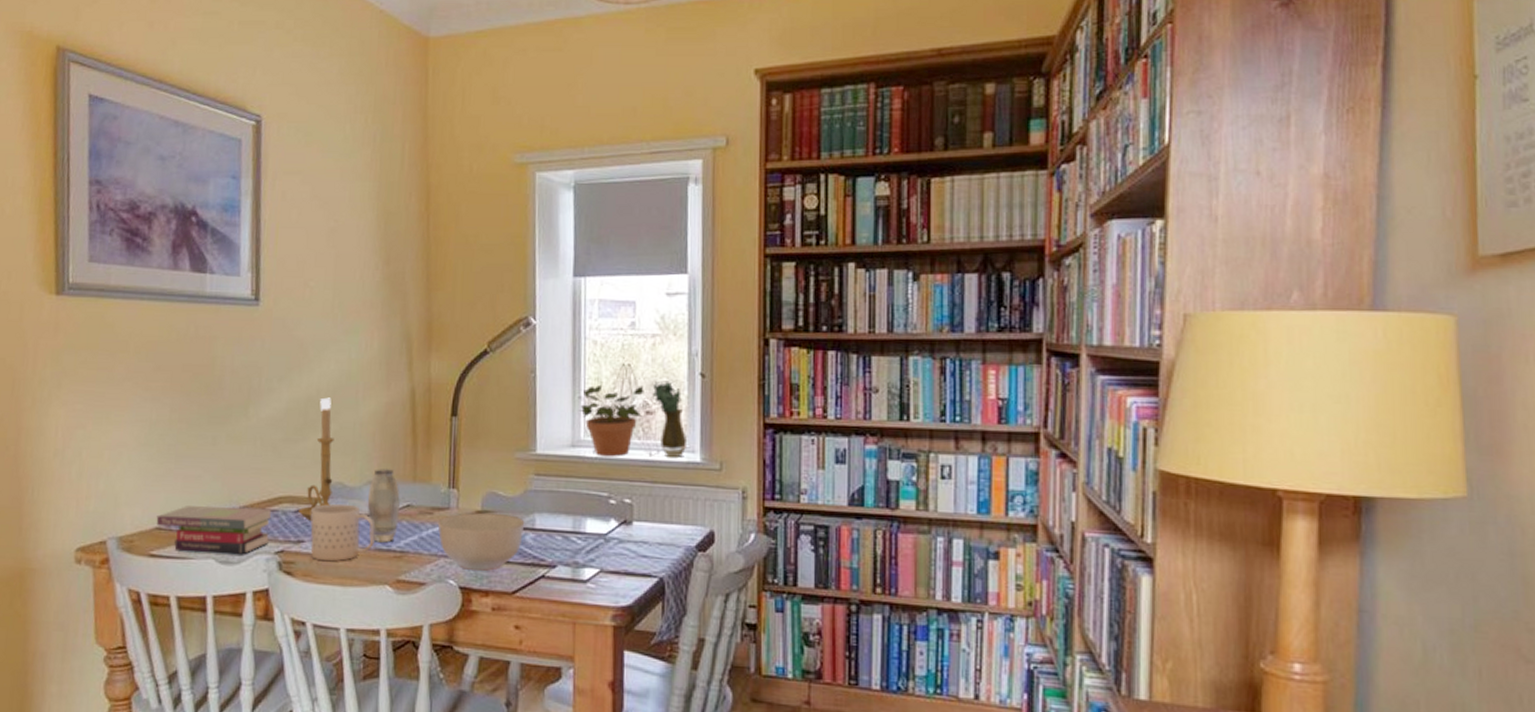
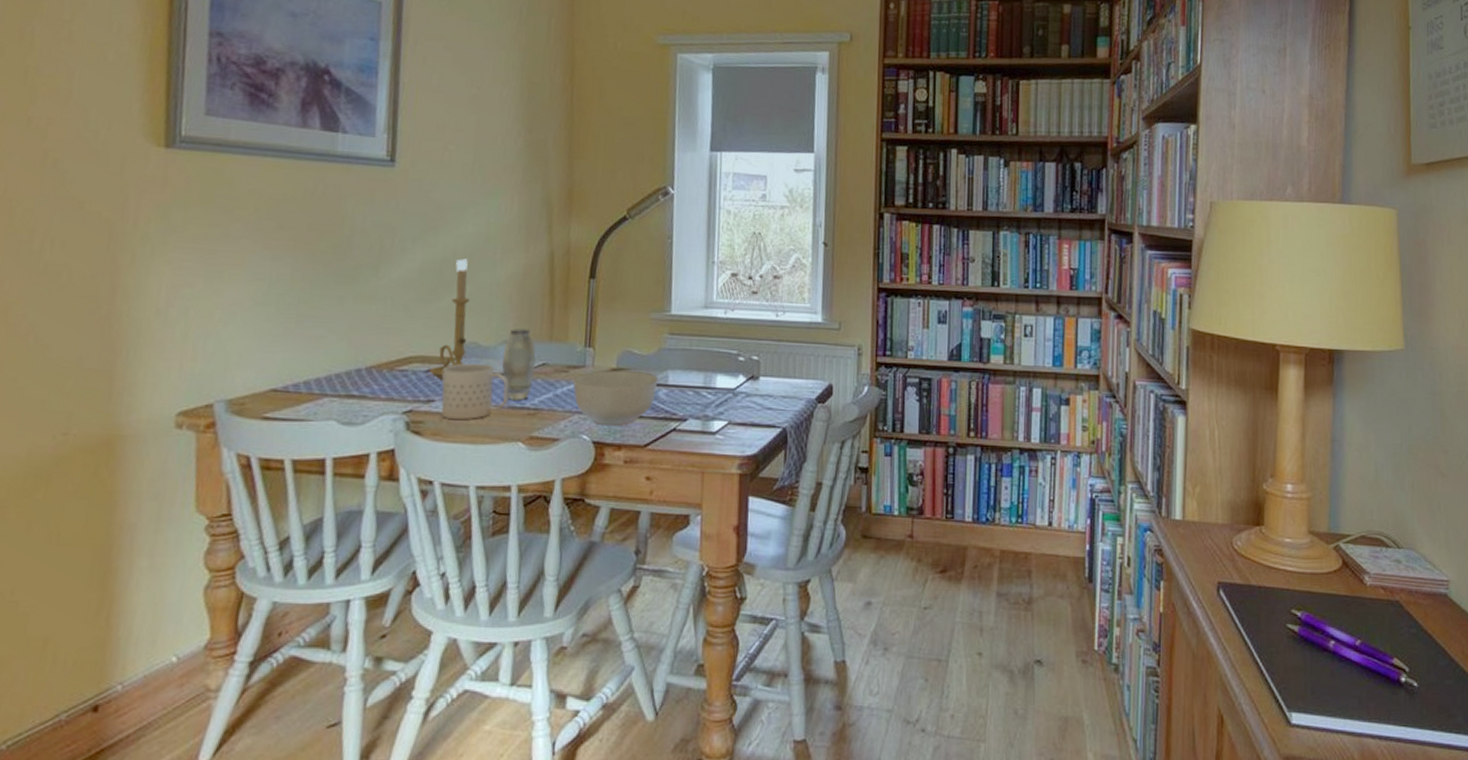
books: present [156,506,271,554] -> none [271,366,400,415]
potted plant: present [578,384,651,457] -> none [712,251,779,318]
vase: present [653,380,688,458] -> none [781,248,811,319]

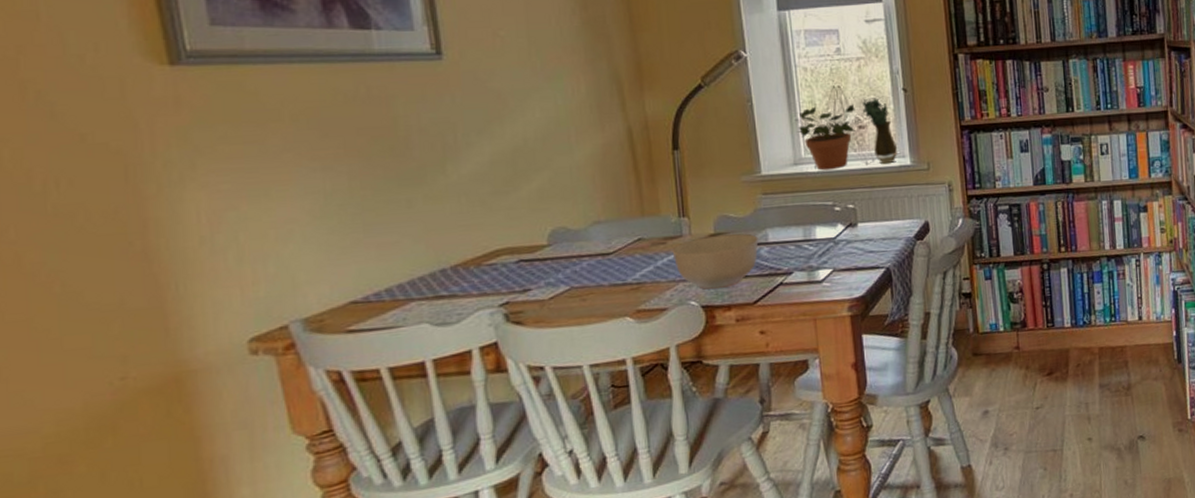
candle holder: present [430,259,470,380] -> none [520,145,556,269]
mug: present [441,363,509,420] -> none [534,246,609,306]
vase: present [502,329,536,400] -> none [594,207,632,279]
potted plant: none [712,251,779,318] -> present [797,104,863,171]
vase: none [781,248,811,319] -> present [862,98,898,165]

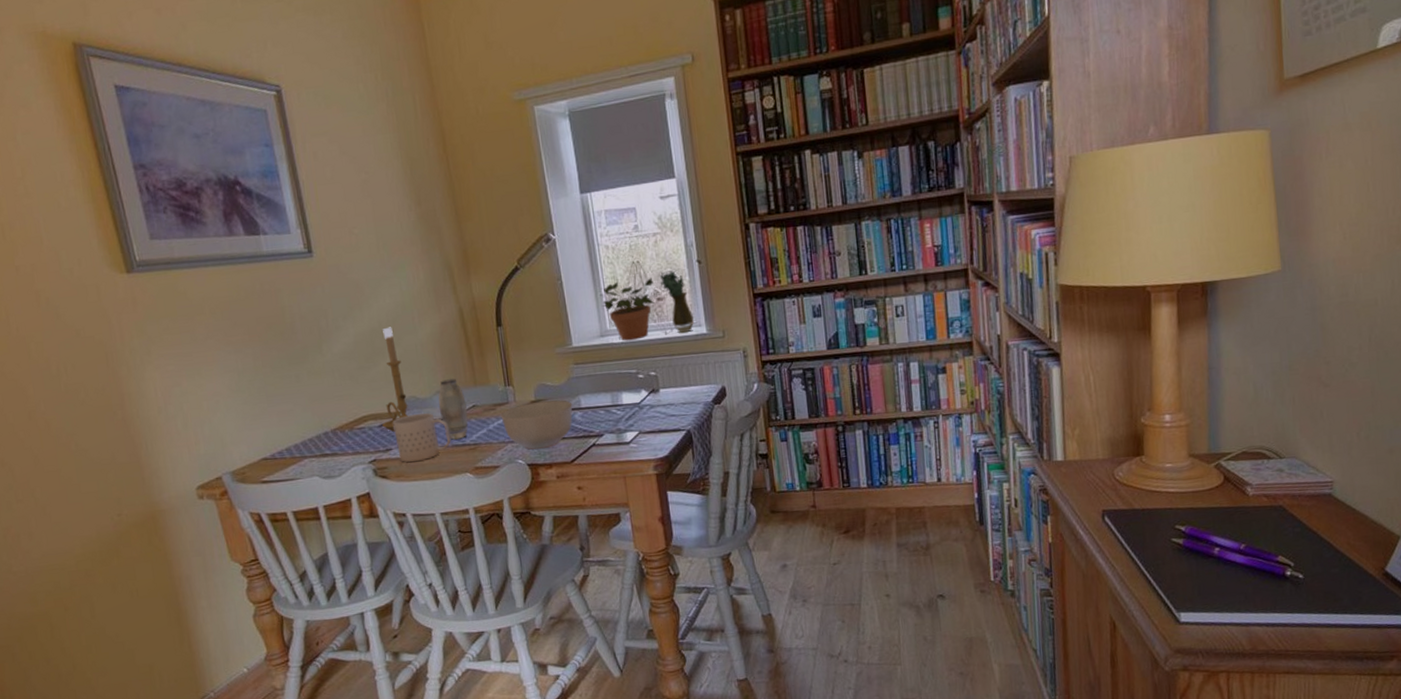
candle holder: none [520,145,556,269] -> present [382,327,408,432]
mug: none [534,246,609,306] -> present [393,413,451,463]
vase: none [594,207,632,279] -> present [438,378,469,440]

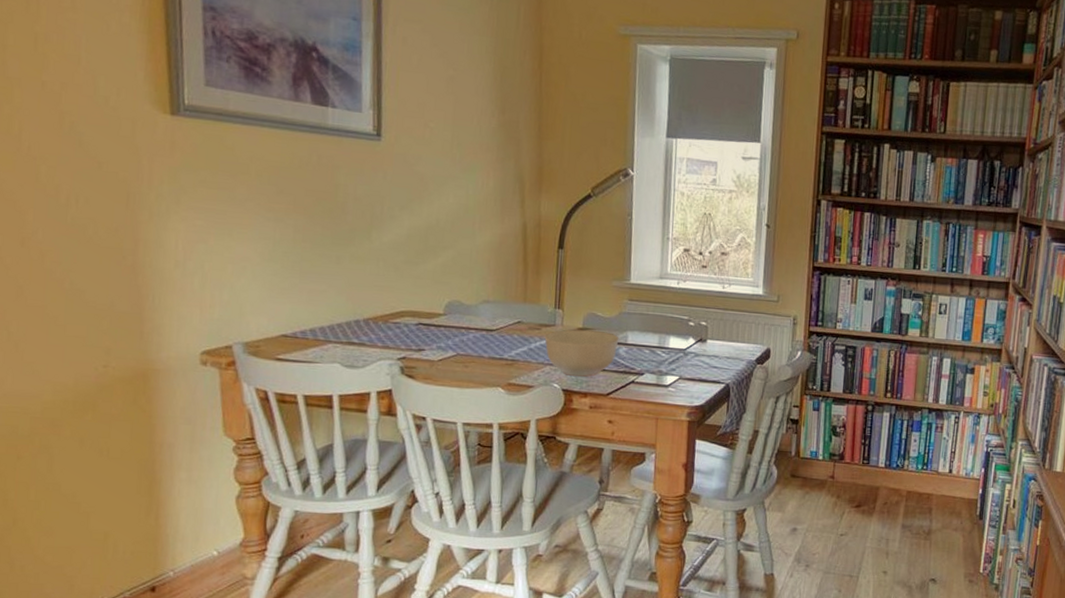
candle holder: present [382,327,408,432] -> none [419,227,453,333]
mug: present [393,413,451,463] -> none [430,318,489,367]
vase: present [438,378,469,440] -> none [482,290,512,352]
potted plant: present [602,278,661,341] -> none [667,229,726,289]
vase: present [660,270,695,334] -> none [728,228,754,291]

